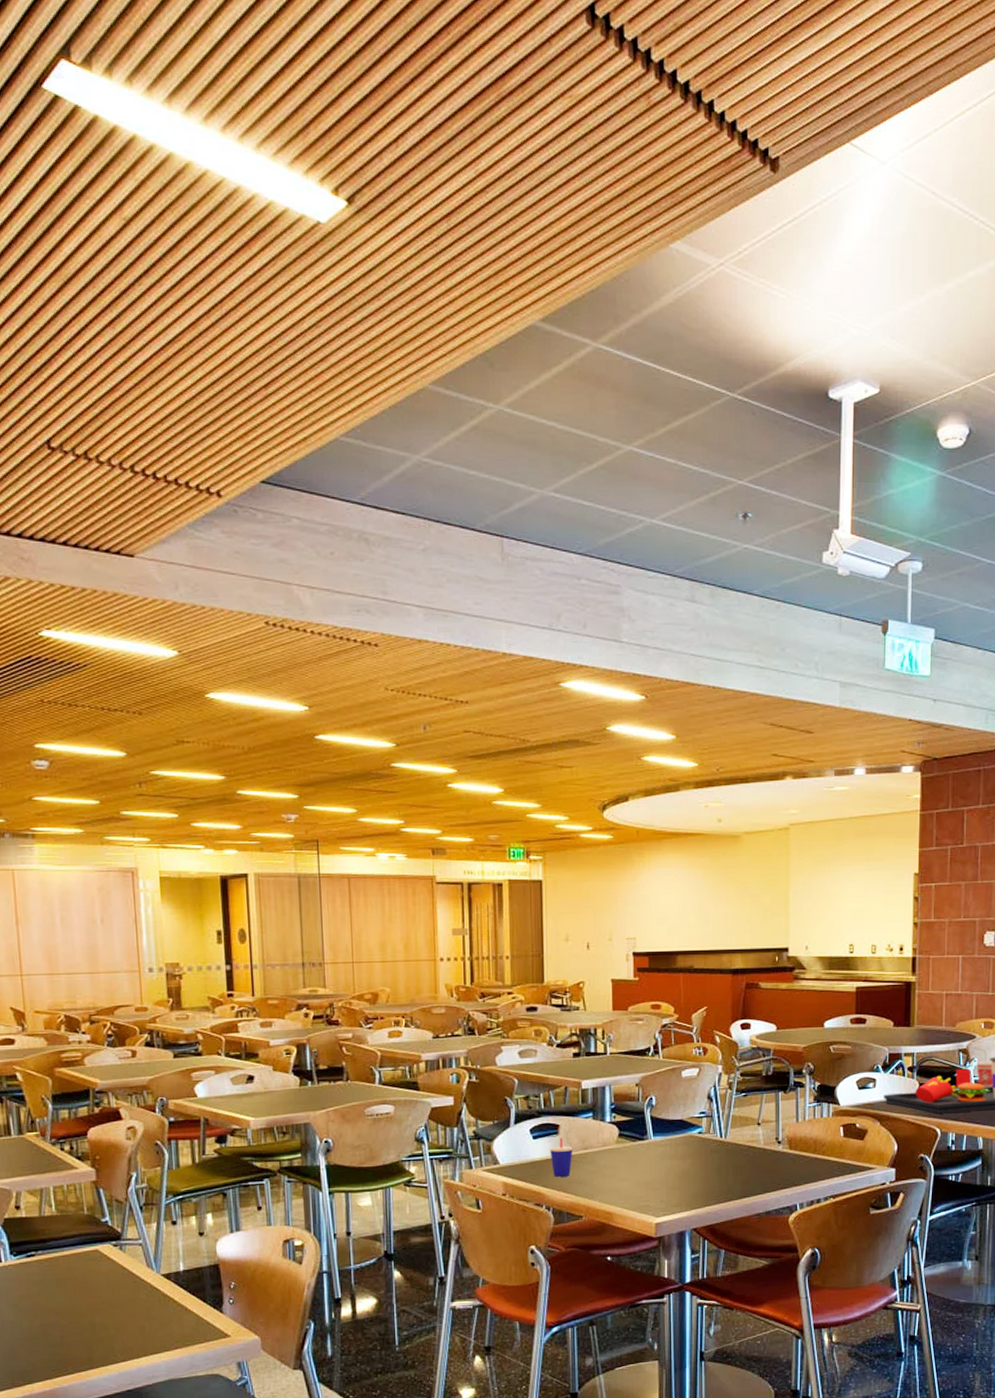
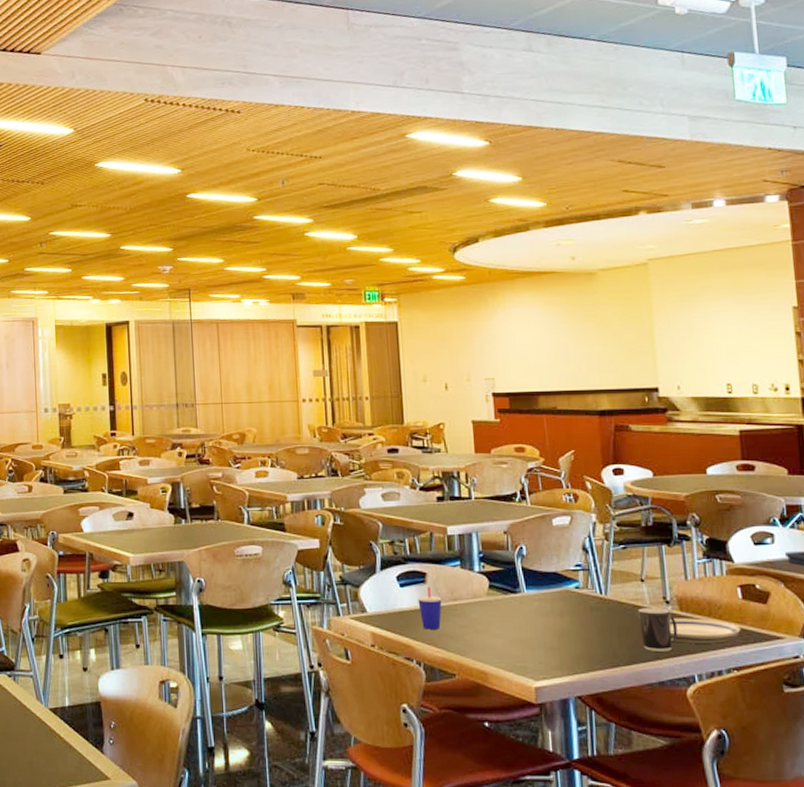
mug: none [752,1148,785,1186] -> present [637,608,678,652]
plate: none [779,1155,840,1177] -> present [669,618,741,644]

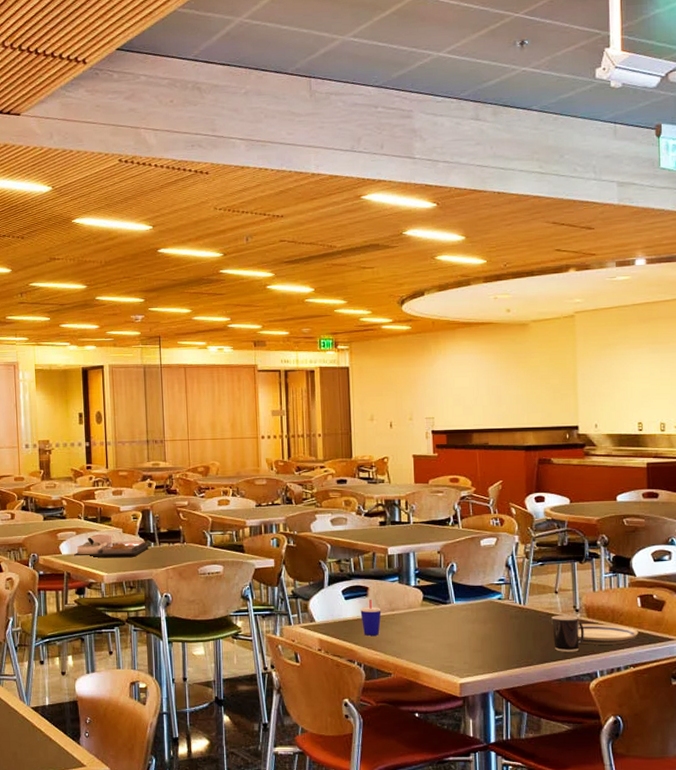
food tray: none [97,510,179,537] -> present [74,534,149,558]

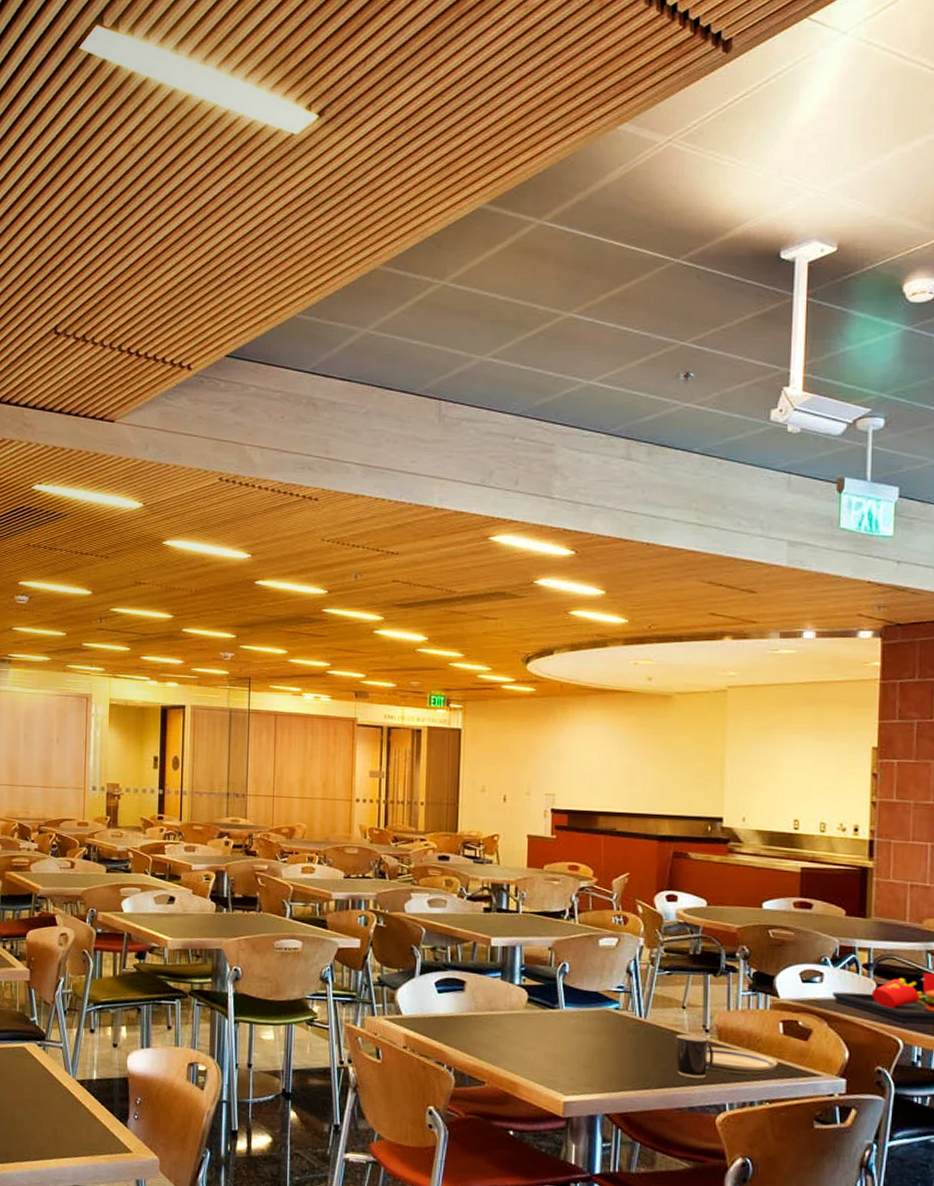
food tray: present [74,534,149,558] -> none [137,893,221,923]
beverage cup: present [360,600,382,636] -> none [454,995,479,1037]

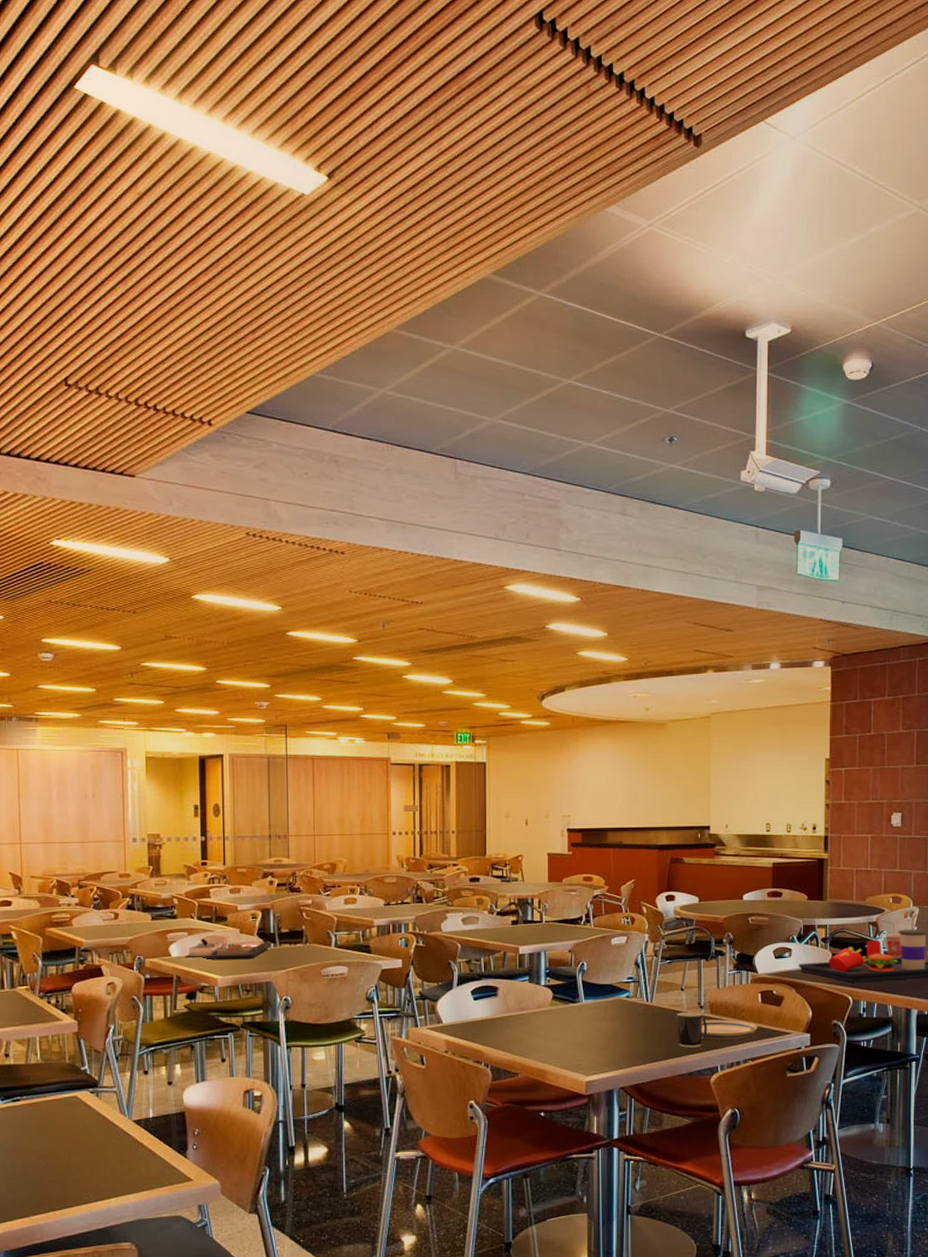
food tray: none [137,893,221,923] -> present [185,935,268,961]

